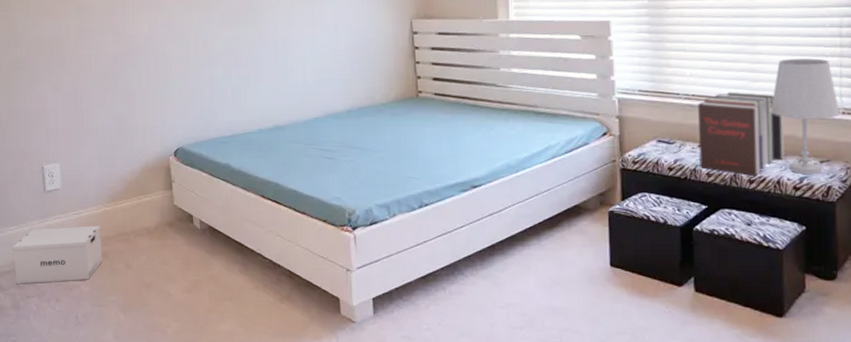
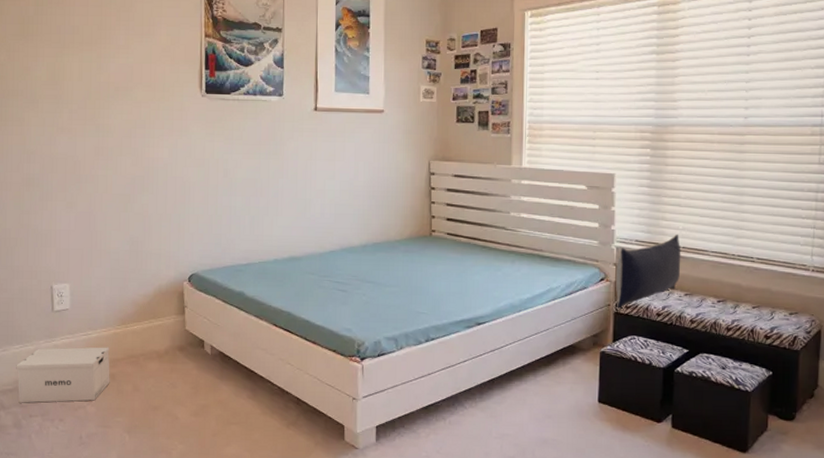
pillow: none [619,82,692,164] -> present [616,235,681,309]
books: present [697,91,785,176] -> none [685,245,762,324]
table lamp: present [771,58,840,175] -> none [751,219,810,326]

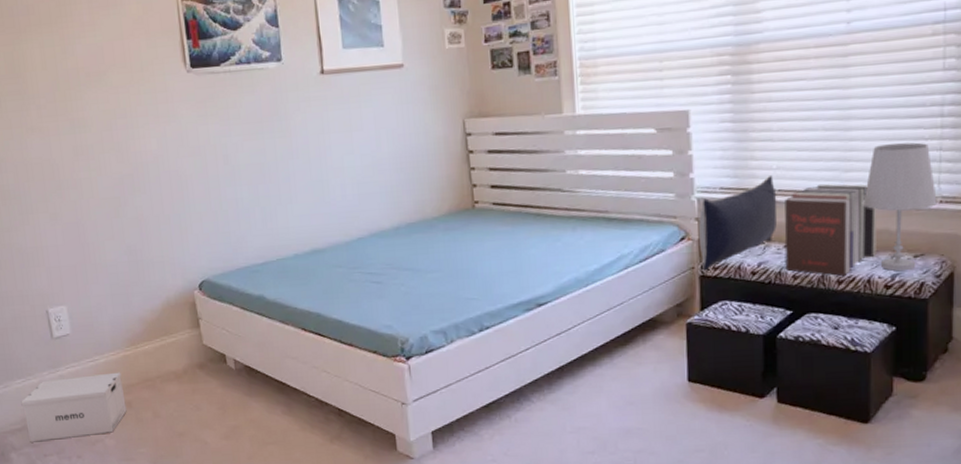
books: none [685,245,762,324] -> present [783,183,878,276]
table lamp: none [751,219,810,326] -> present [863,142,937,272]

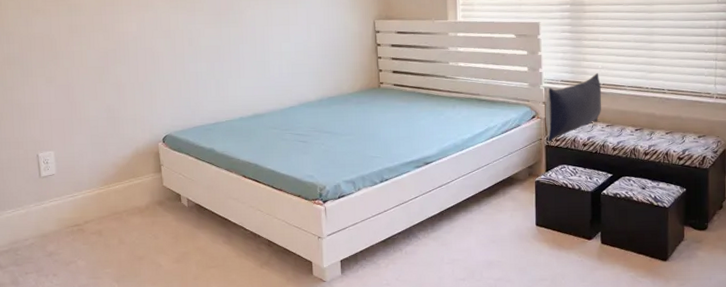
cardboard box: present [21,372,127,443] -> none [10,206,97,262]
books: present [783,183,878,276] -> none [606,81,673,149]
table lamp: present [863,142,937,272] -> none [663,54,714,148]

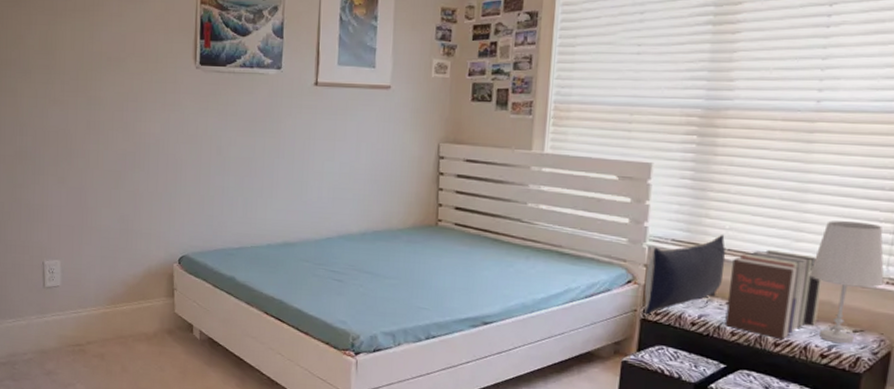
books: none [606,81,673,149] -> present [724,249,823,339]
table lamp: none [663,54,714,148] -> present [810,221,884,344]

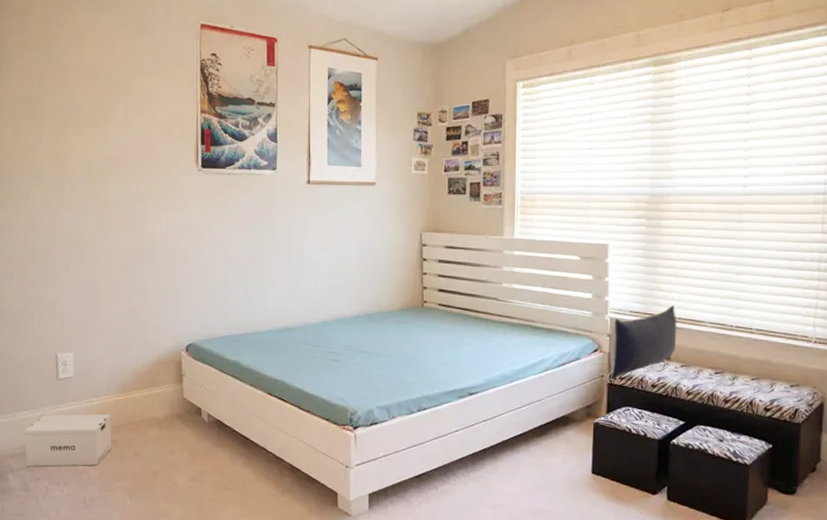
cardboard box: none [9,323,100,379] -> present [23,413,112,467]
books: present [724,249,823,339] -> none [681,316,761,396]
table lamp: present [810,221,884,344] -> none [750,289,812,398]

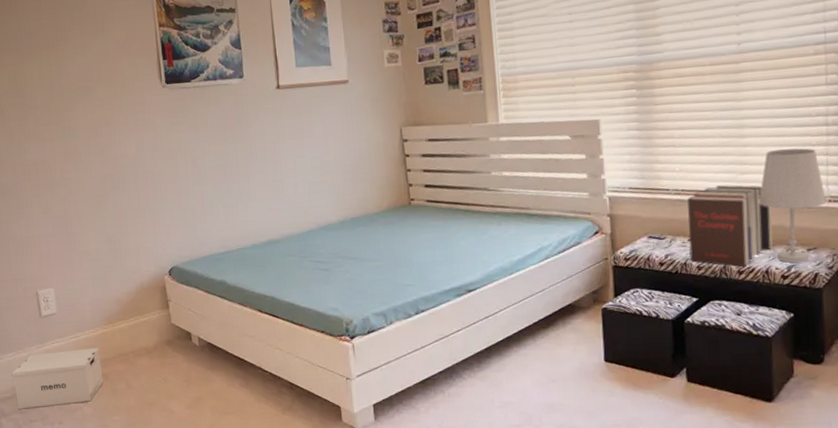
pillow: present [610,305,677,380] -> none [610,177,682,262]
books: none [681,316,761,396] -> present [686,184,773,267]
table lamp: none [750,289,812,398] -> present [759,148,826,263]

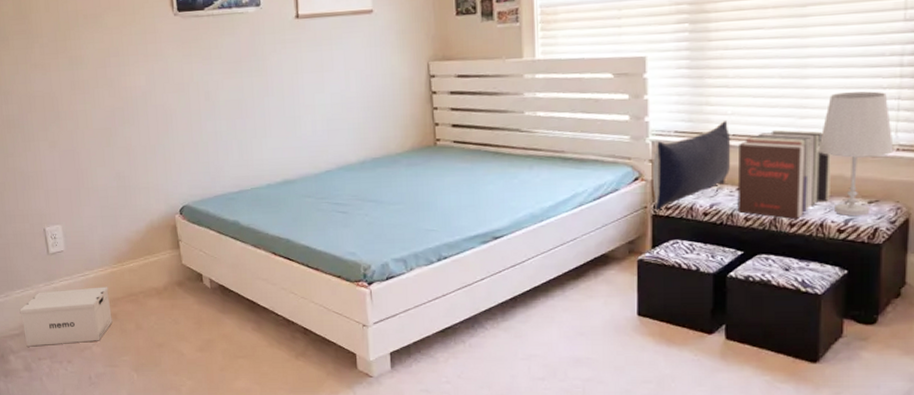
pillow: none [610,177,682,262] -> present [653,121,731,211]

